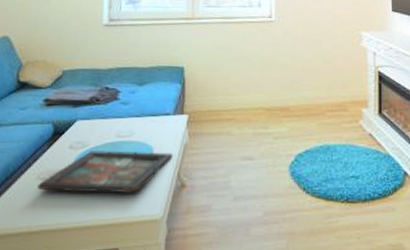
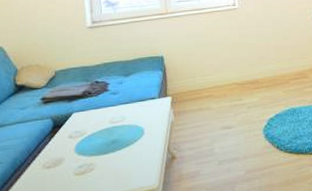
decorative tray: present [37,151,174,194] -> none [44,131,162,178]

